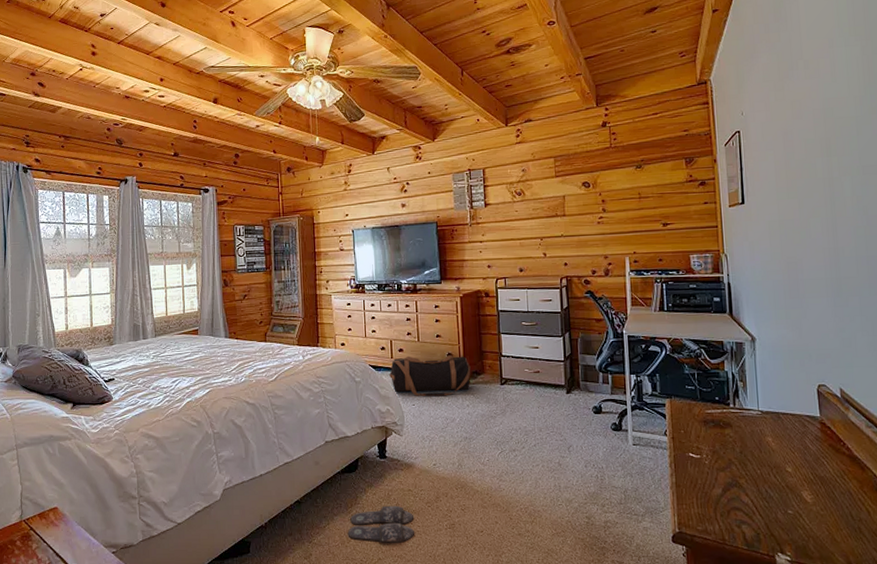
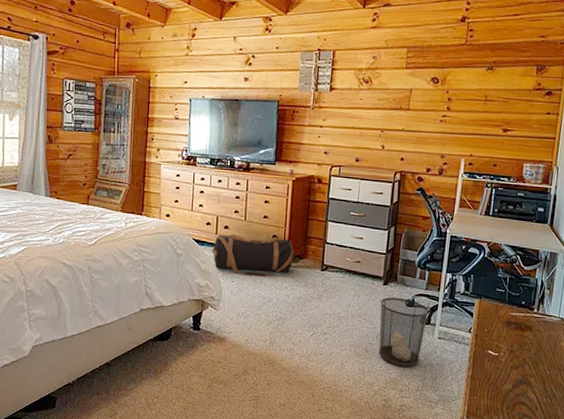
slippers: present [347,505,414,543] -> none [154,374,220,410]
waste bin: none [567,405,619,480] -> present [378,297,429,368]

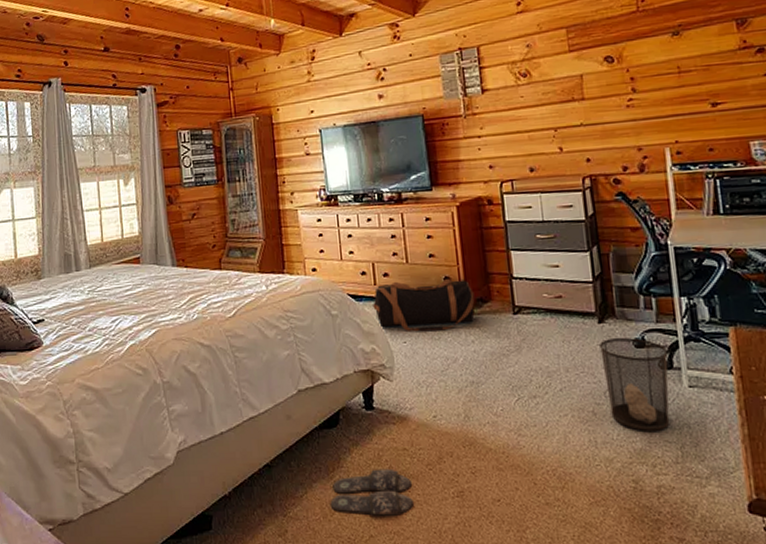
slippers: none [154,374,220,410] -> present [330,468,413,516]

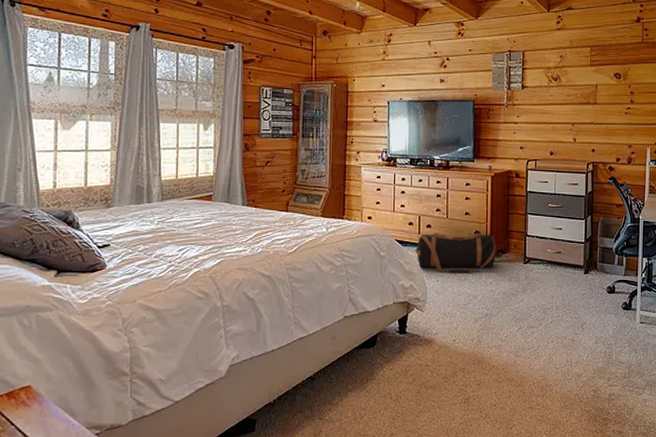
slippers: present [330,468,413,516] -> none [361,381,429,418]
waste bin: present [600,337,670,433] -> none [583,285,629,355]

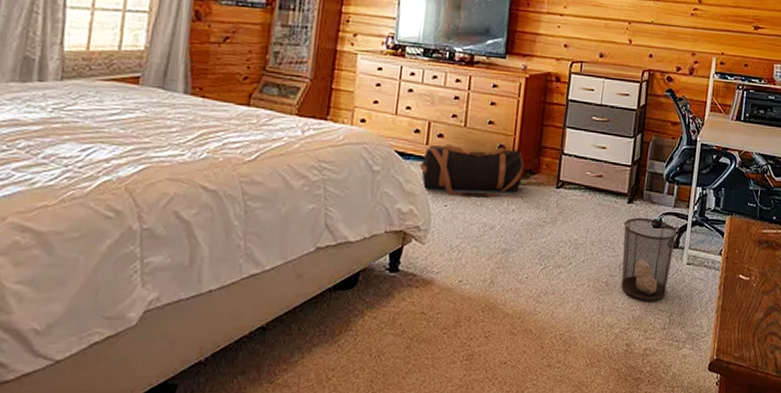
waste bin: none [583,285,629,355] -> present [621,217,678,302]

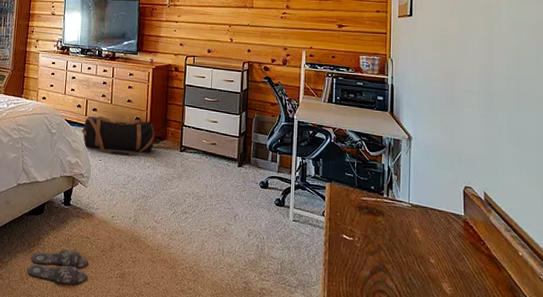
slippers: none [328,332,422,381] -> present [27,249,88,285]
waste bin: present [621,217,678,302] -> none [236,178,283,250]

